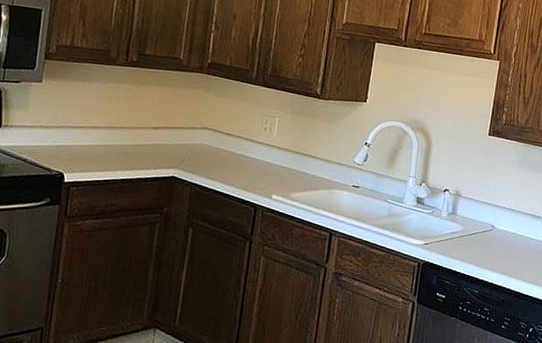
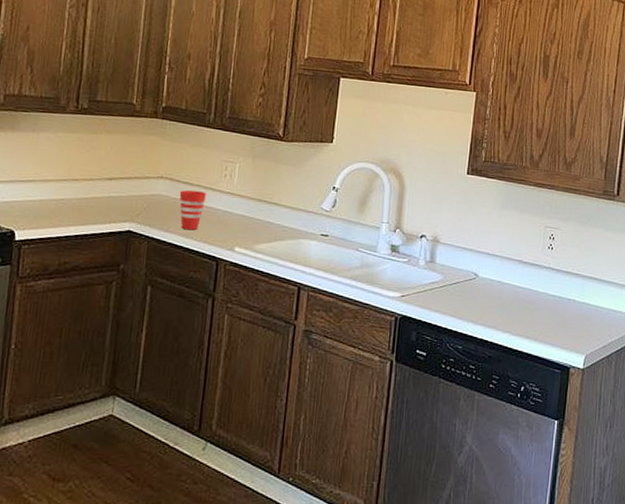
cup: none [221,141,247,178] -> present [179,190,206,231]

